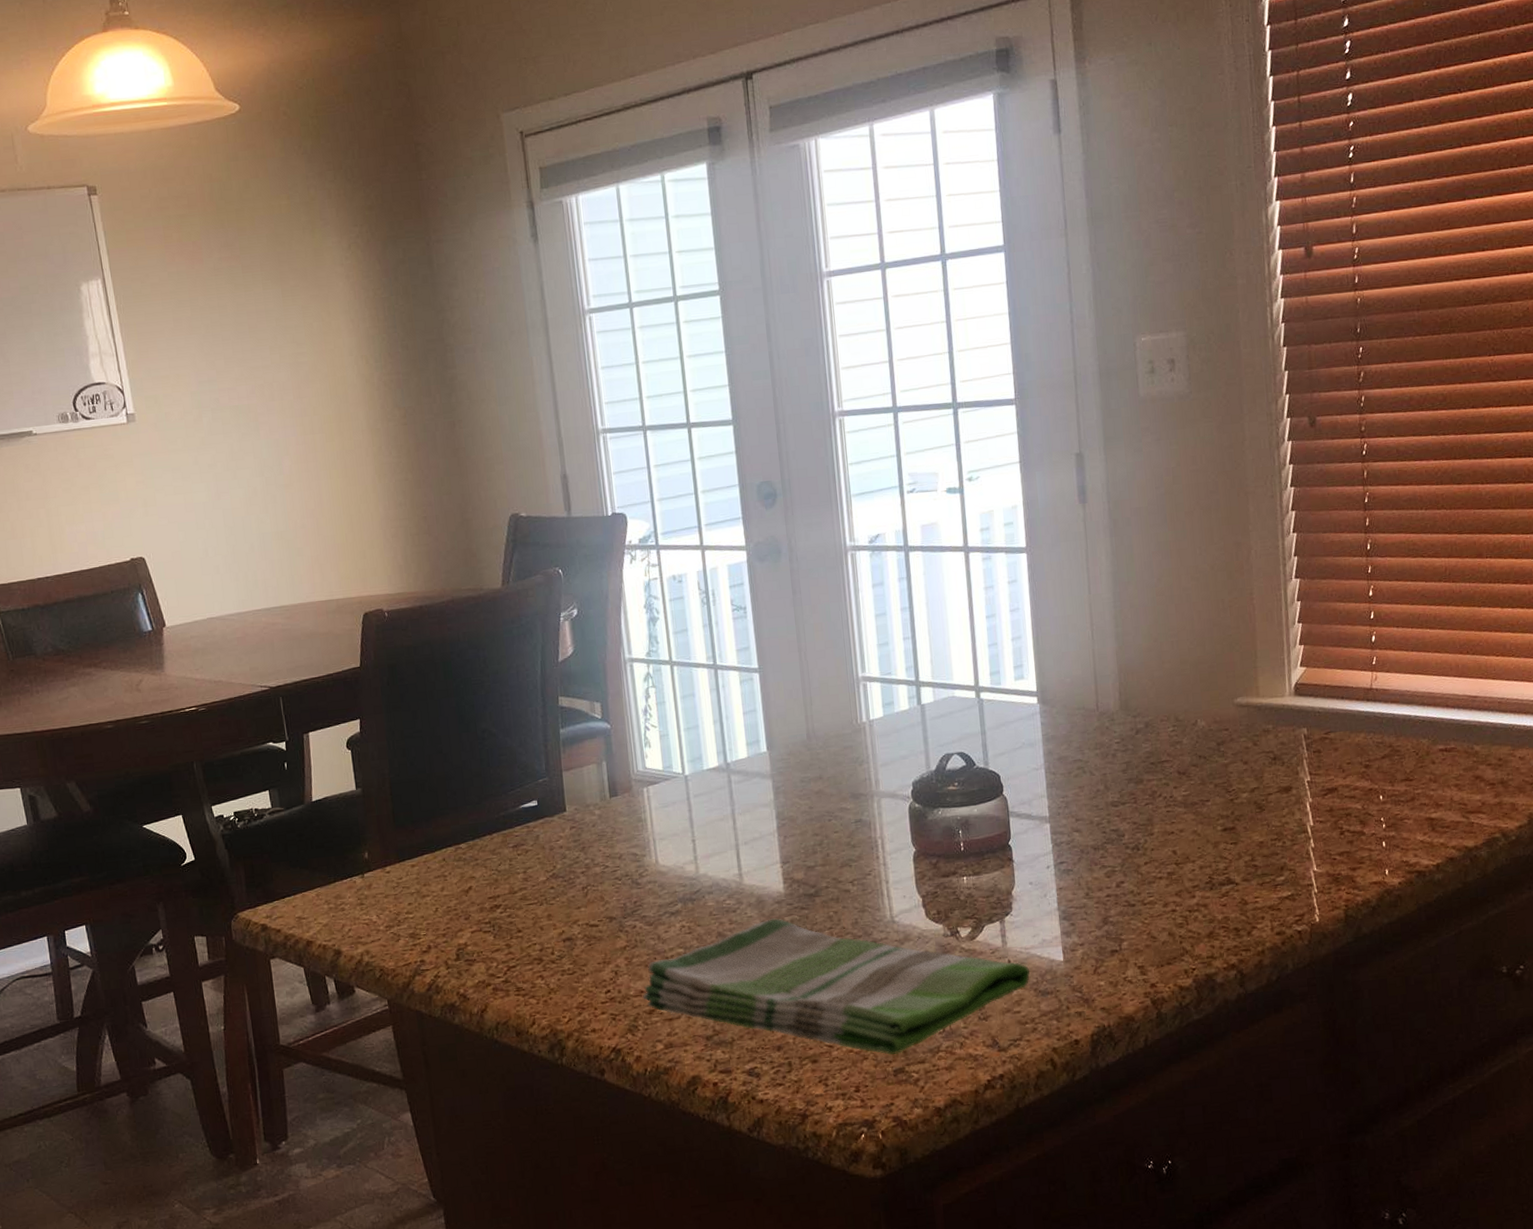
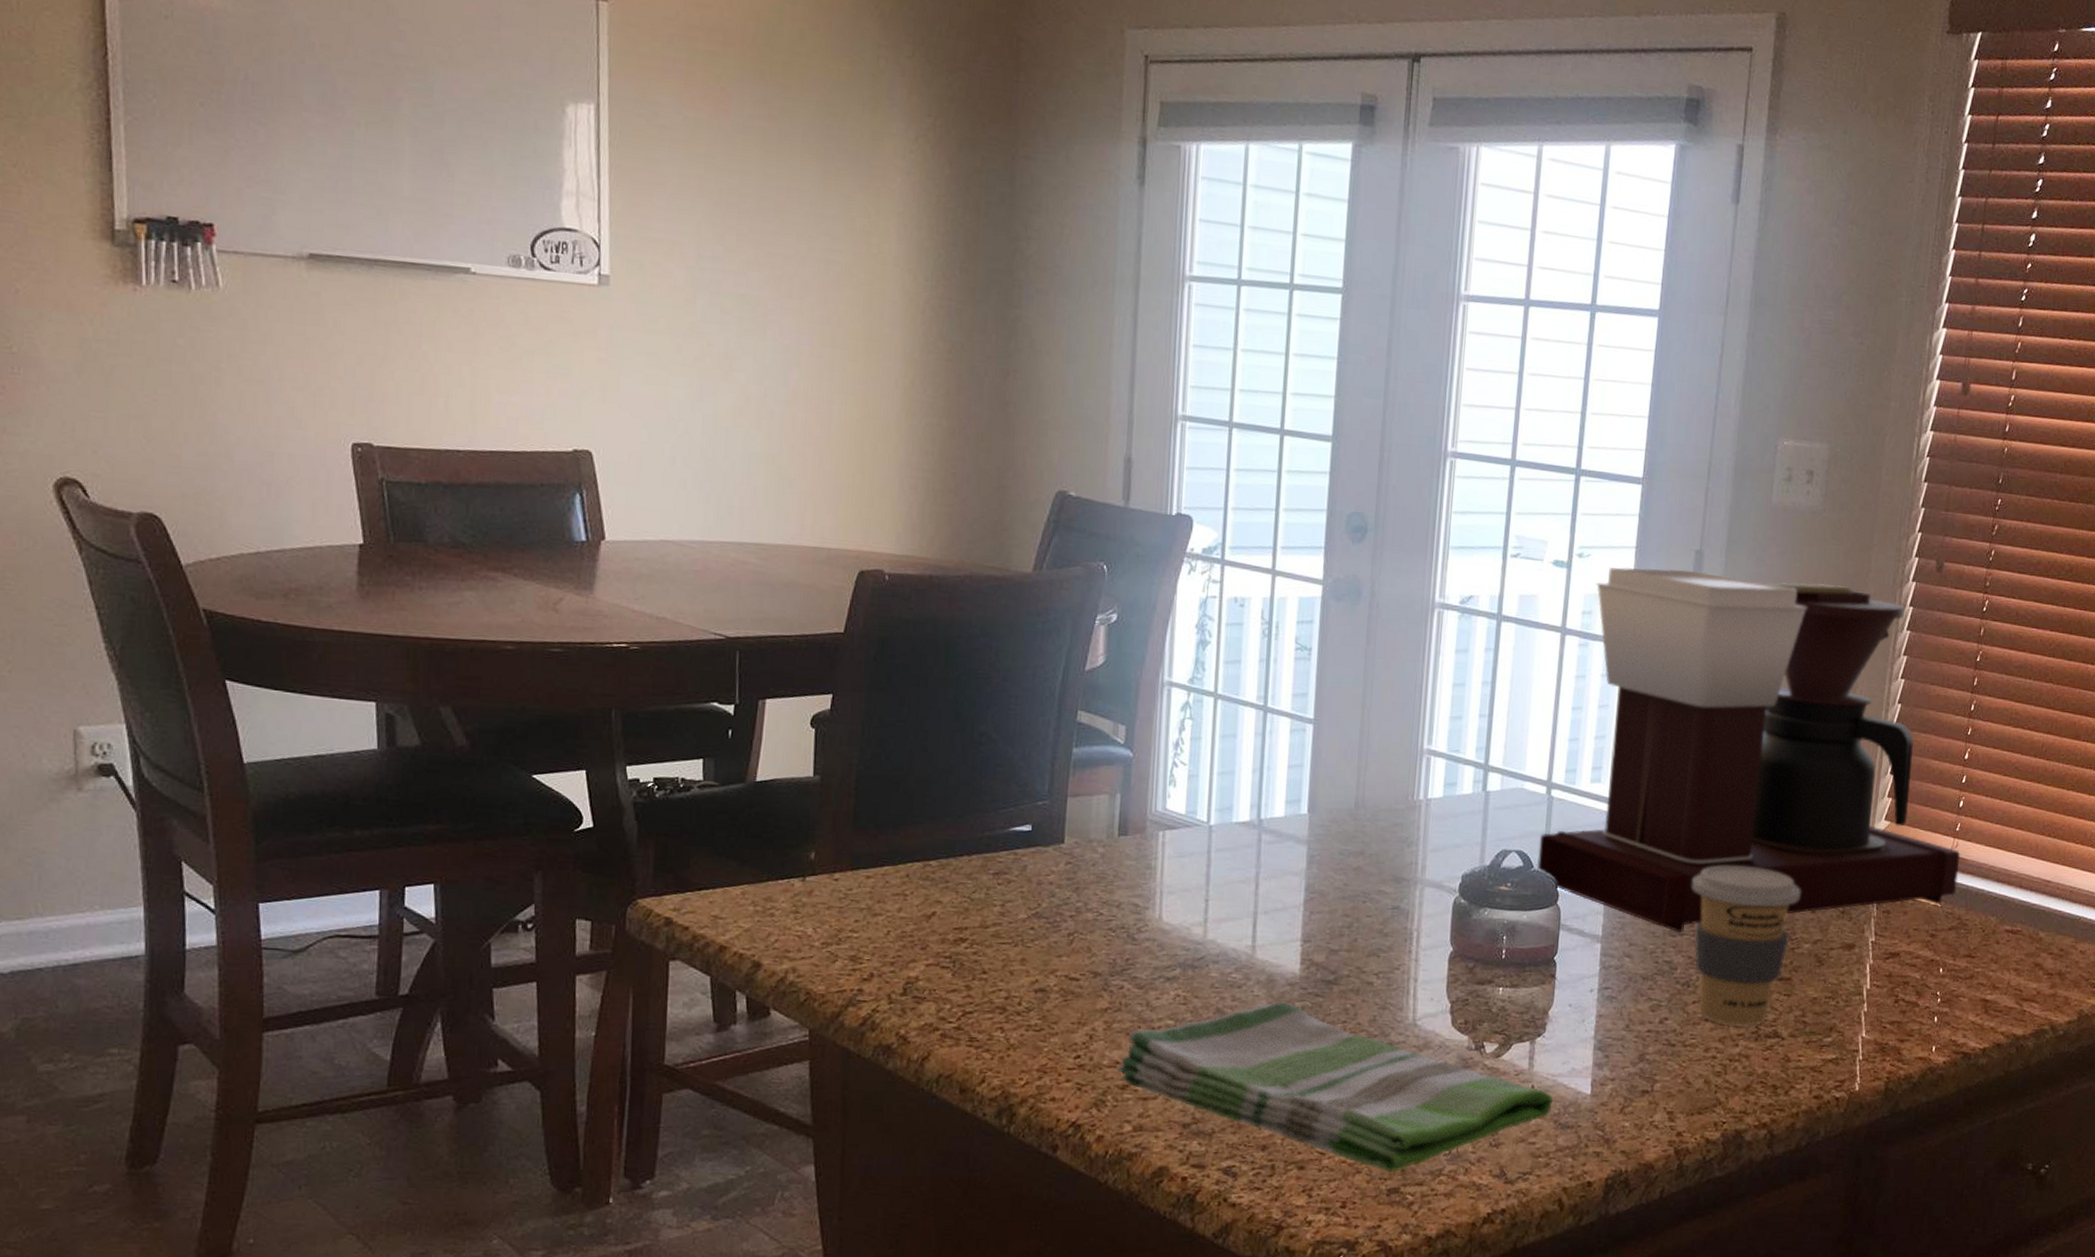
coffee maker: none [977,458,1383,803] -> present [1537,567,1961,933]
coffee cup: none [1125,731,1231,880] -> present [1692,865,1801,1026]

